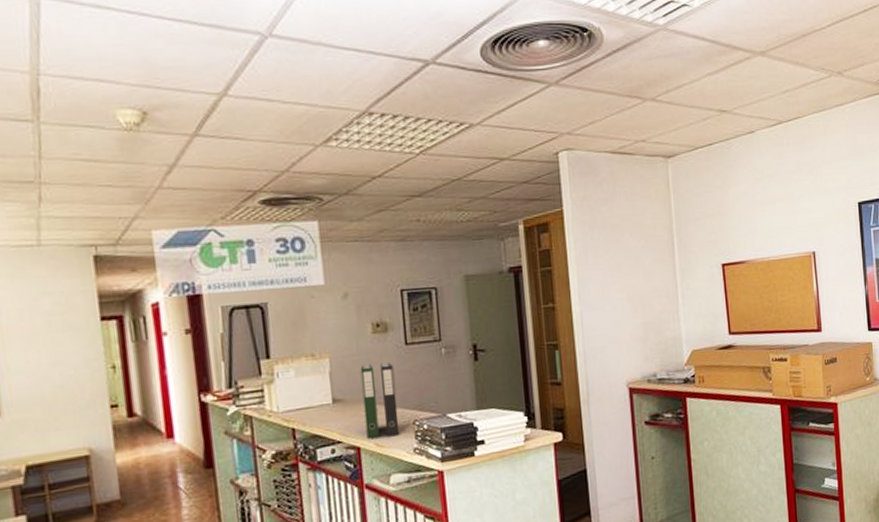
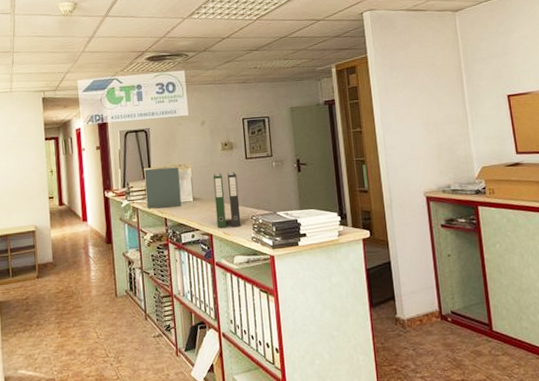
binder: none [260,357,316,417] -> present [144,167,182,209]

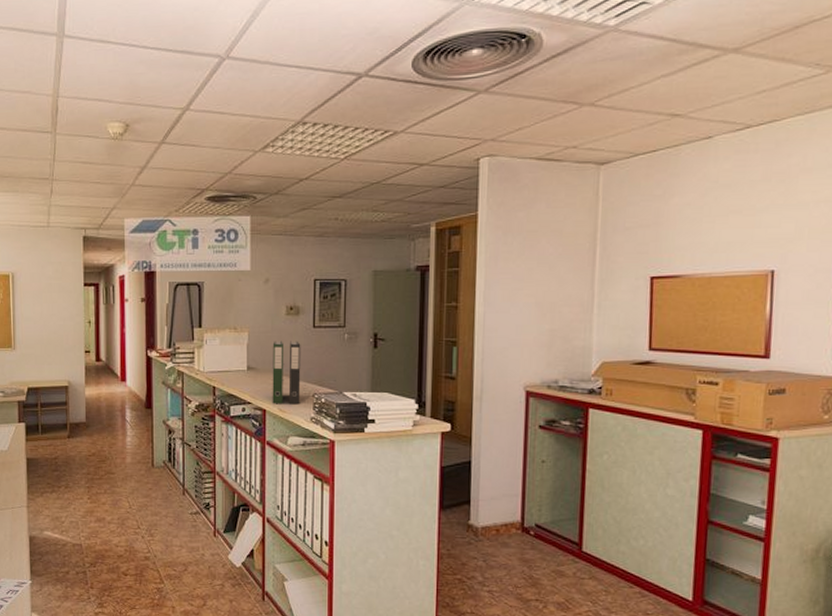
binder: present [144,167,182,209] -> none [194,330,234,375]

